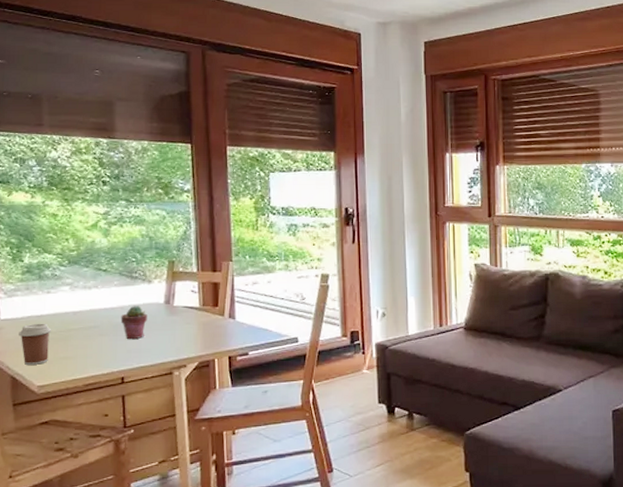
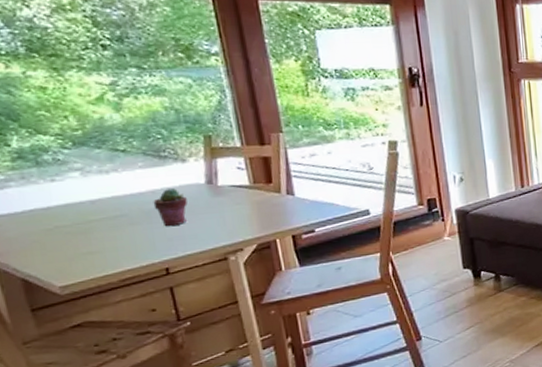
coffee cup: present [19,323,52,366] -> none [21,216,68,266]

